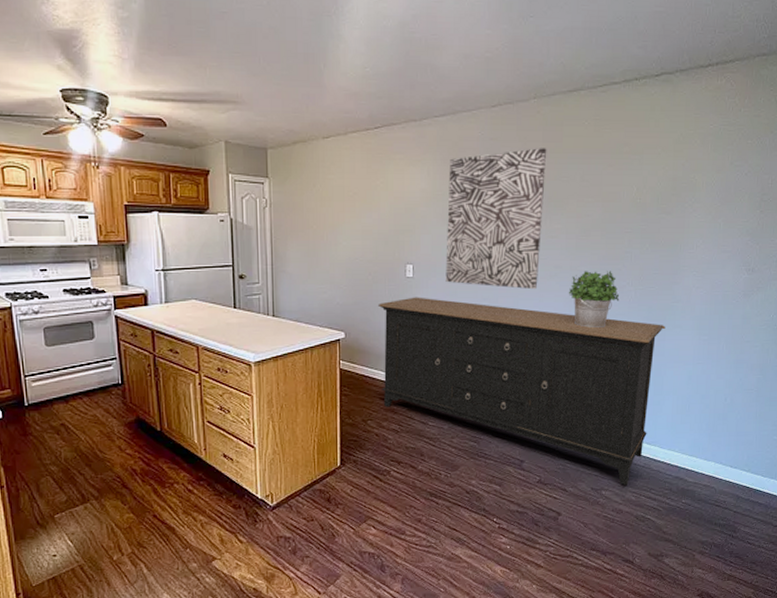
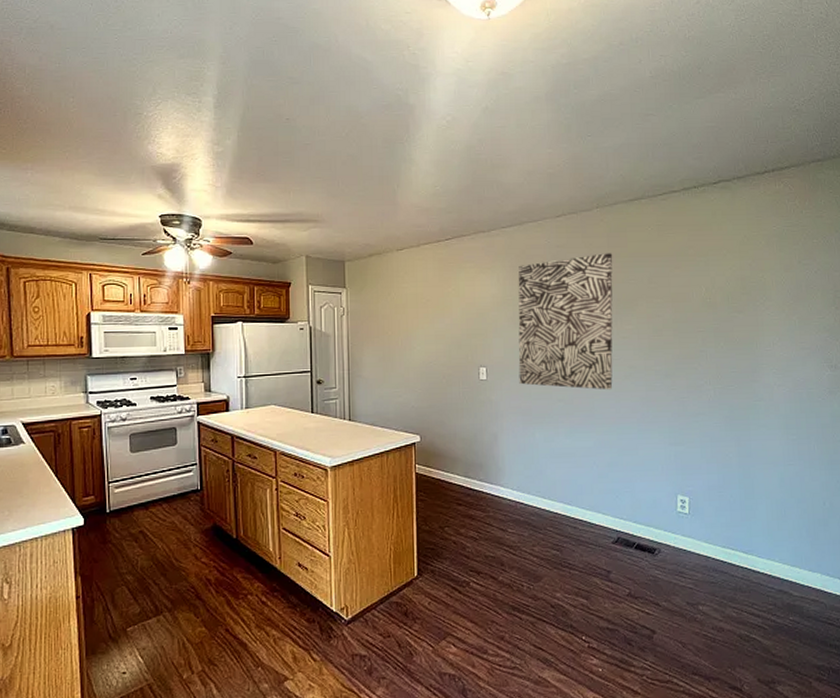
sideboard: present [378,297,666,486] -> none [453,399,750,600]
potted plant: present [568,271,620,329] -> none [644,370,699,429]

